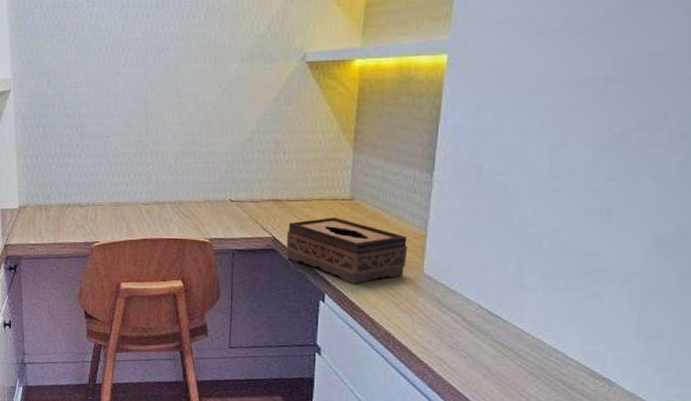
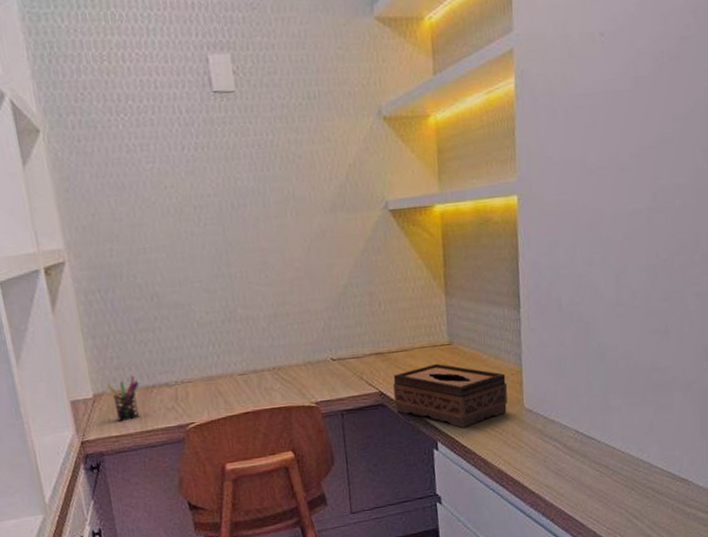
pen holder: none [30,193,57,233] -> present [106,375,140,422]

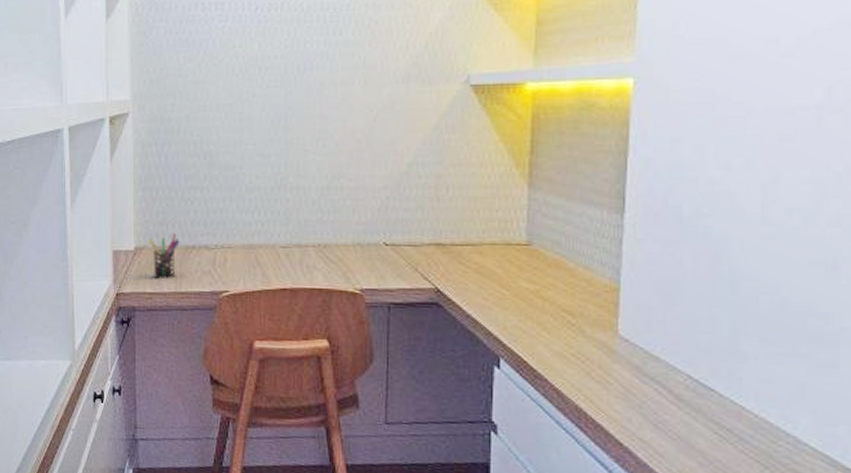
tissue box: present [392,363,508,429] -> none [452,265,598,348]

